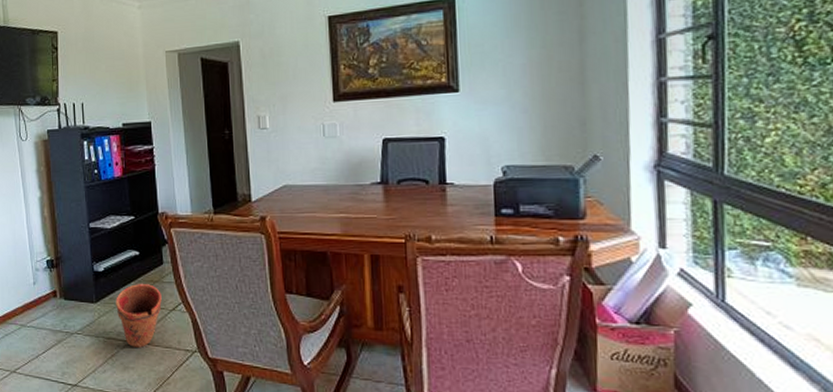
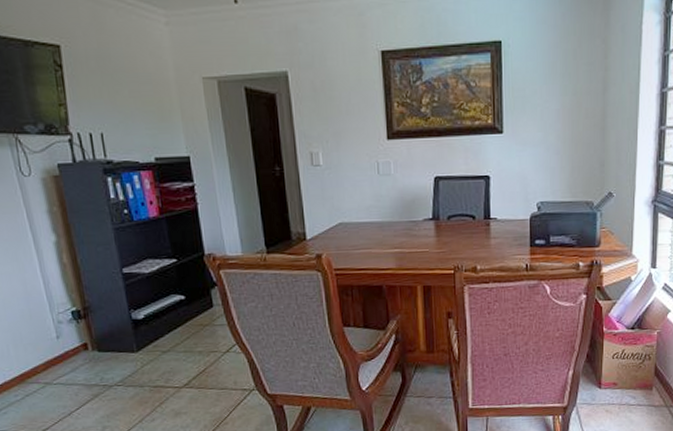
clay cup: present [116,283,162,348] -> none [161,327,214,393]

